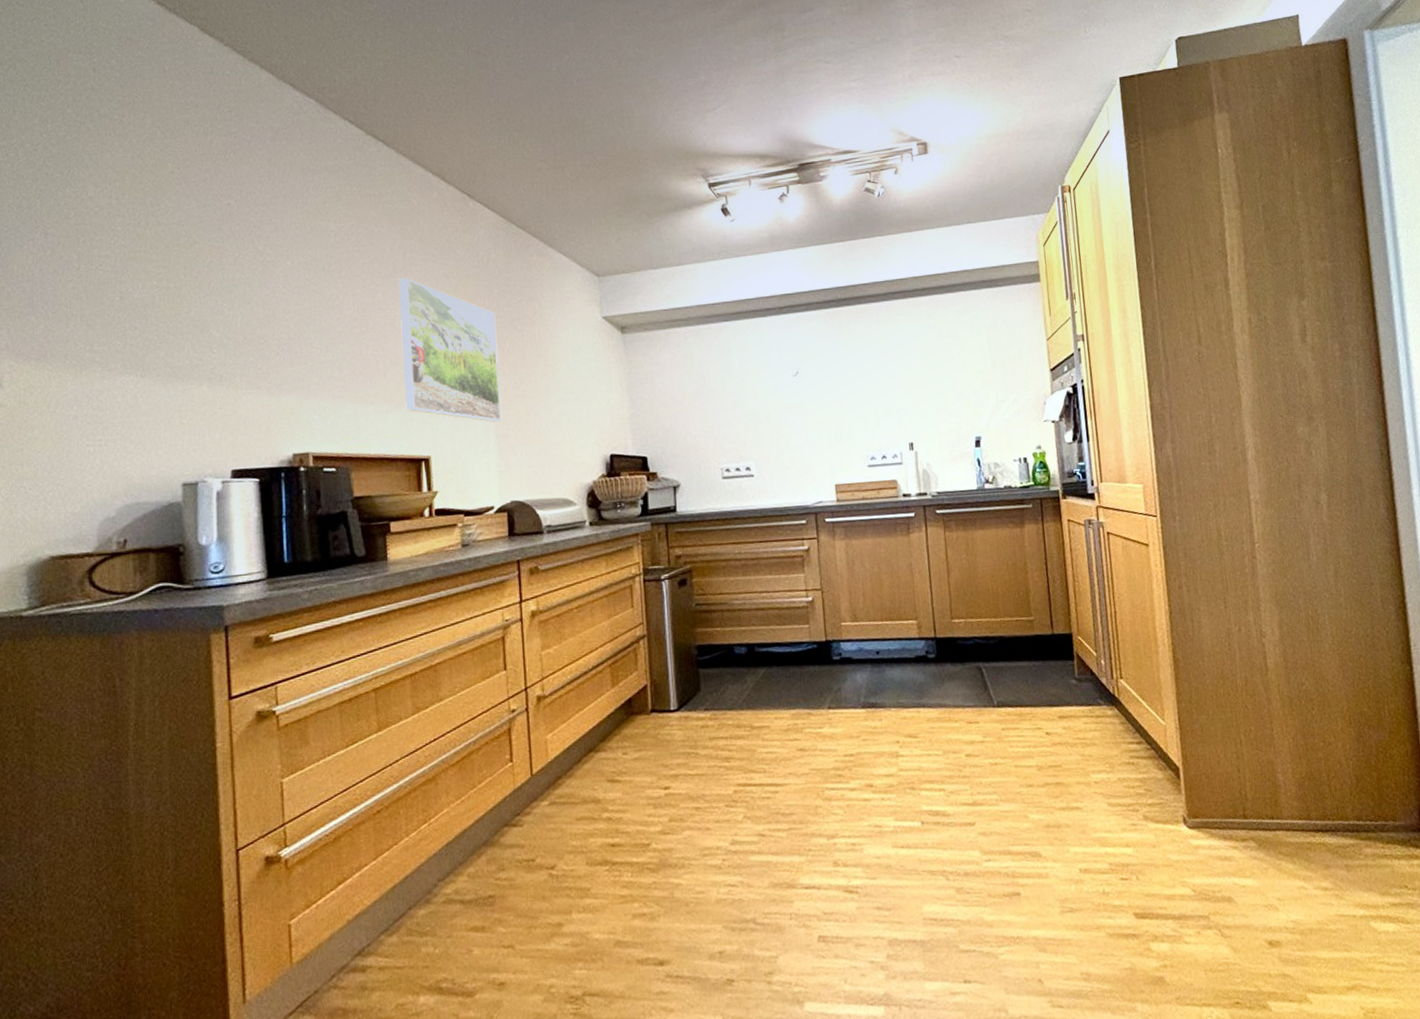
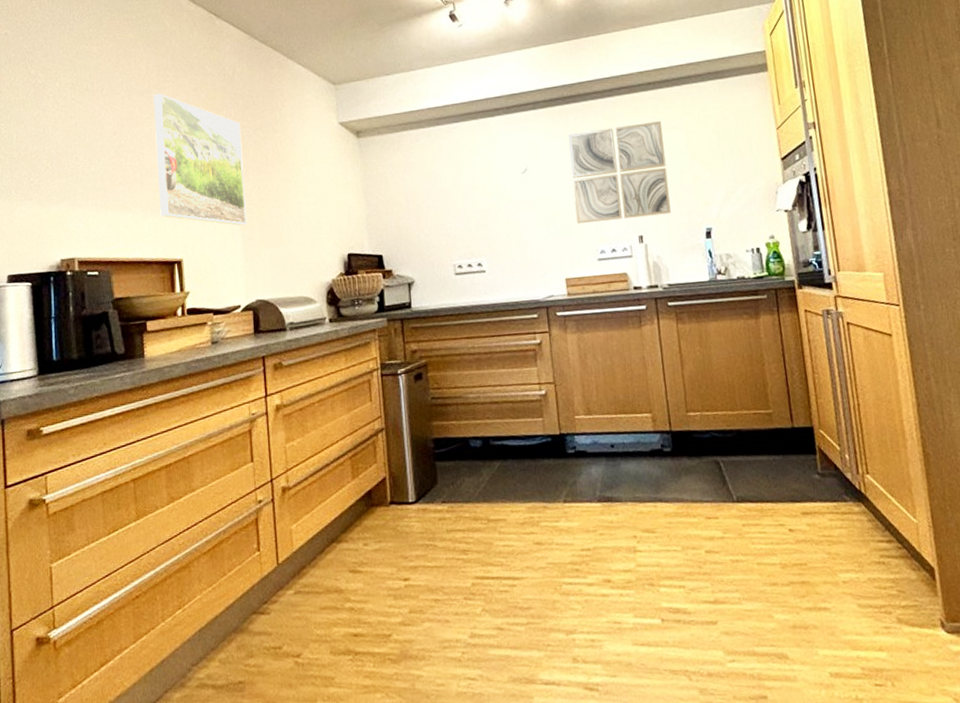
wall art: none [841,328,942,430] -> present [568,121,671,224]

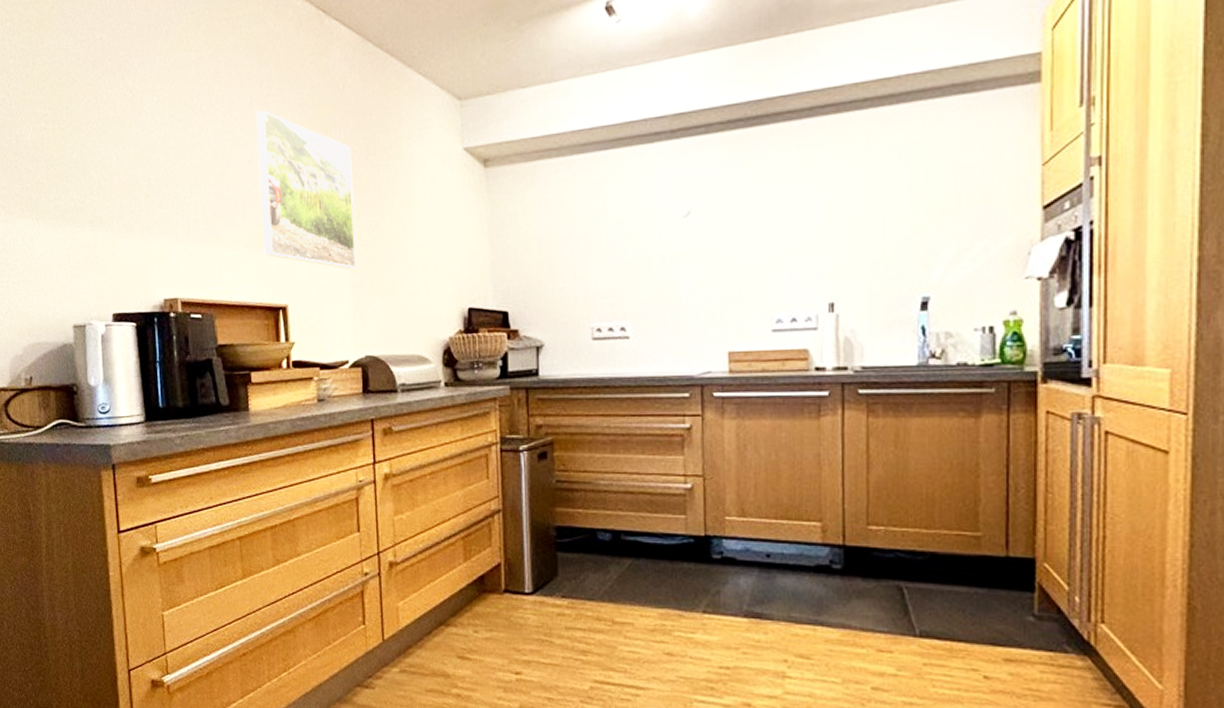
wall art: present [568,121,671,224] -> none [747,151,877,285]

